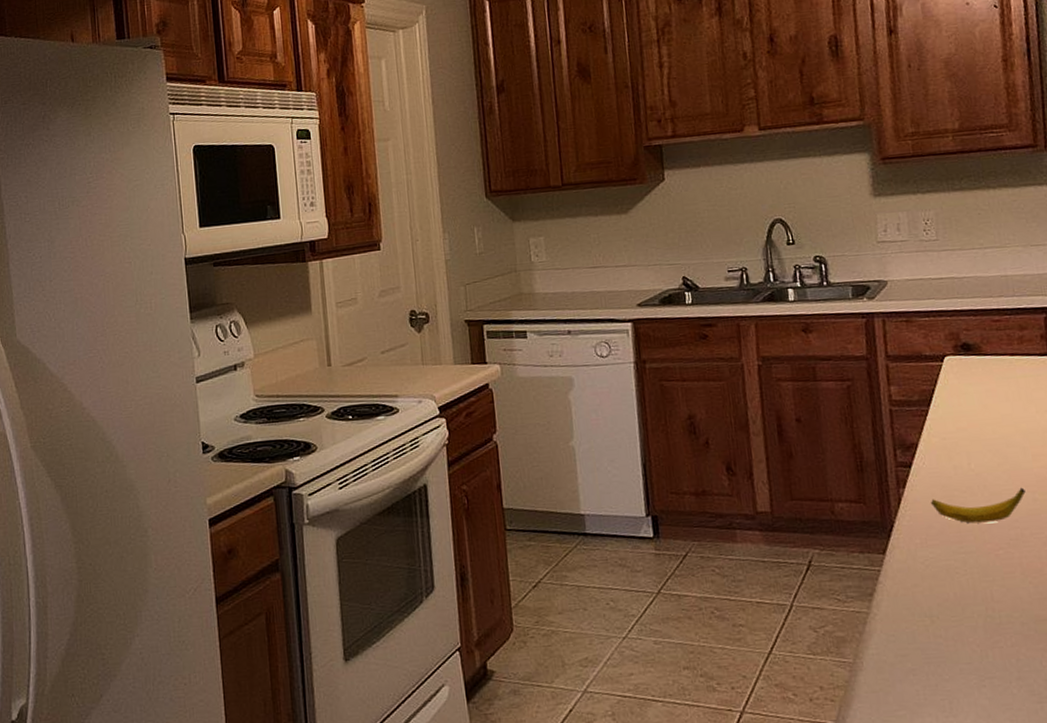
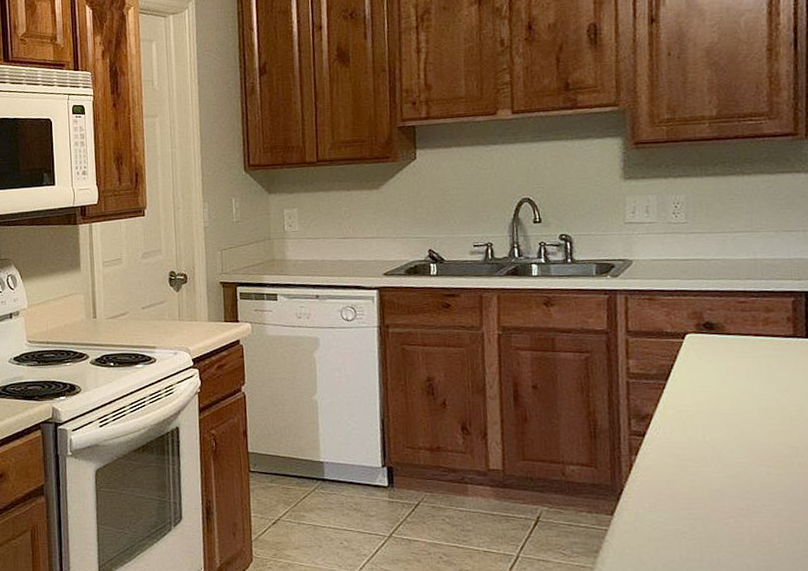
banana: present [931,487,1026,524] -> none [663,461,760,492]

